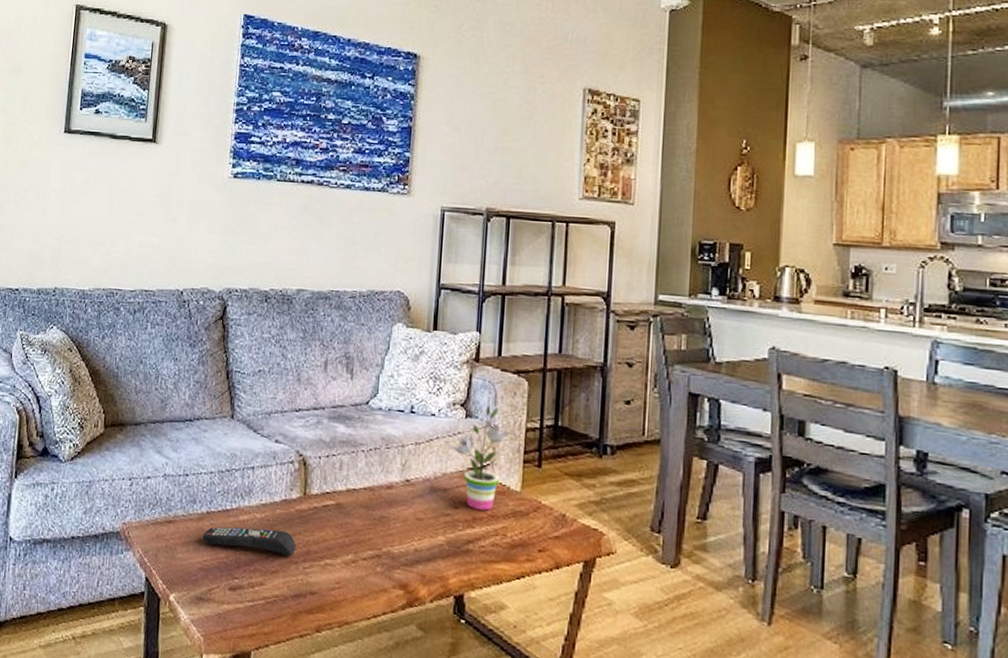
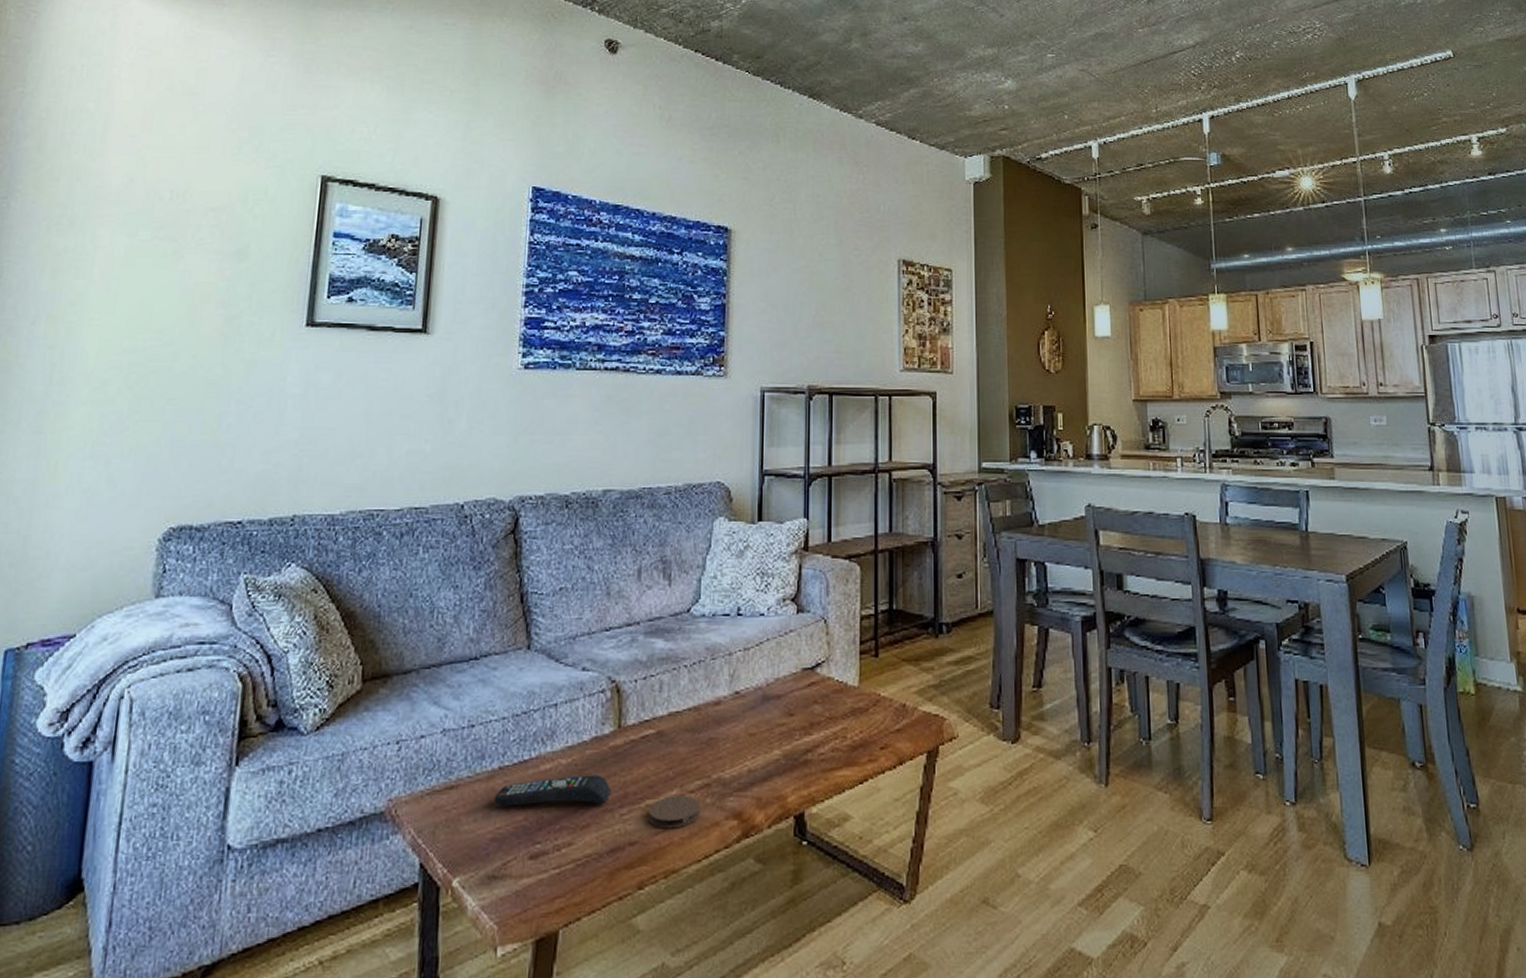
coaster: none [327,559,372,588] -> present [649,795,700,829]
potted plant: present [450,405,510,511] -> none [781,596,845,713]

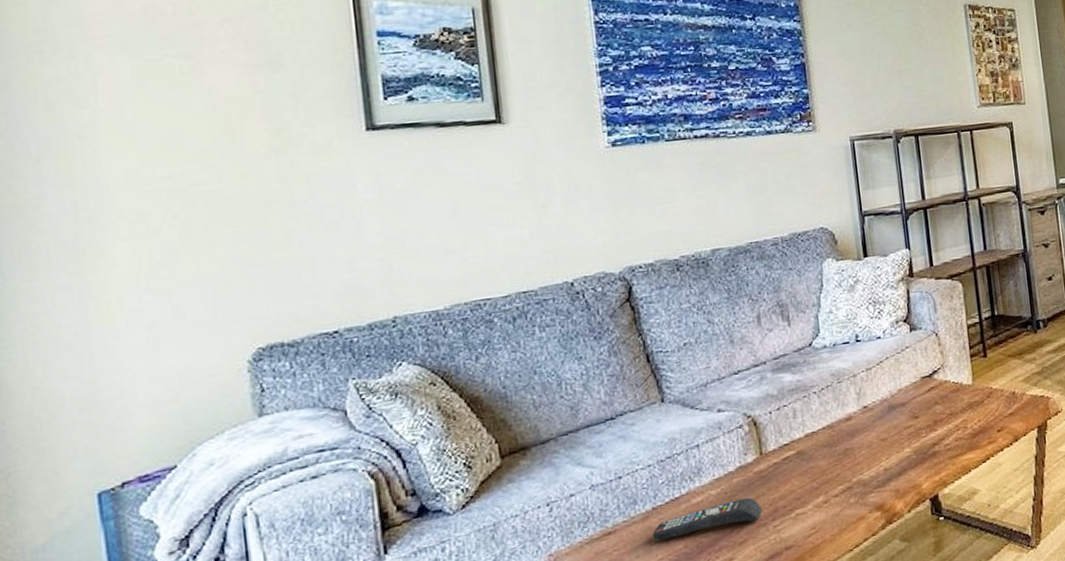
coaster: present [649,795,700,829] -> none [799,499,846,531]

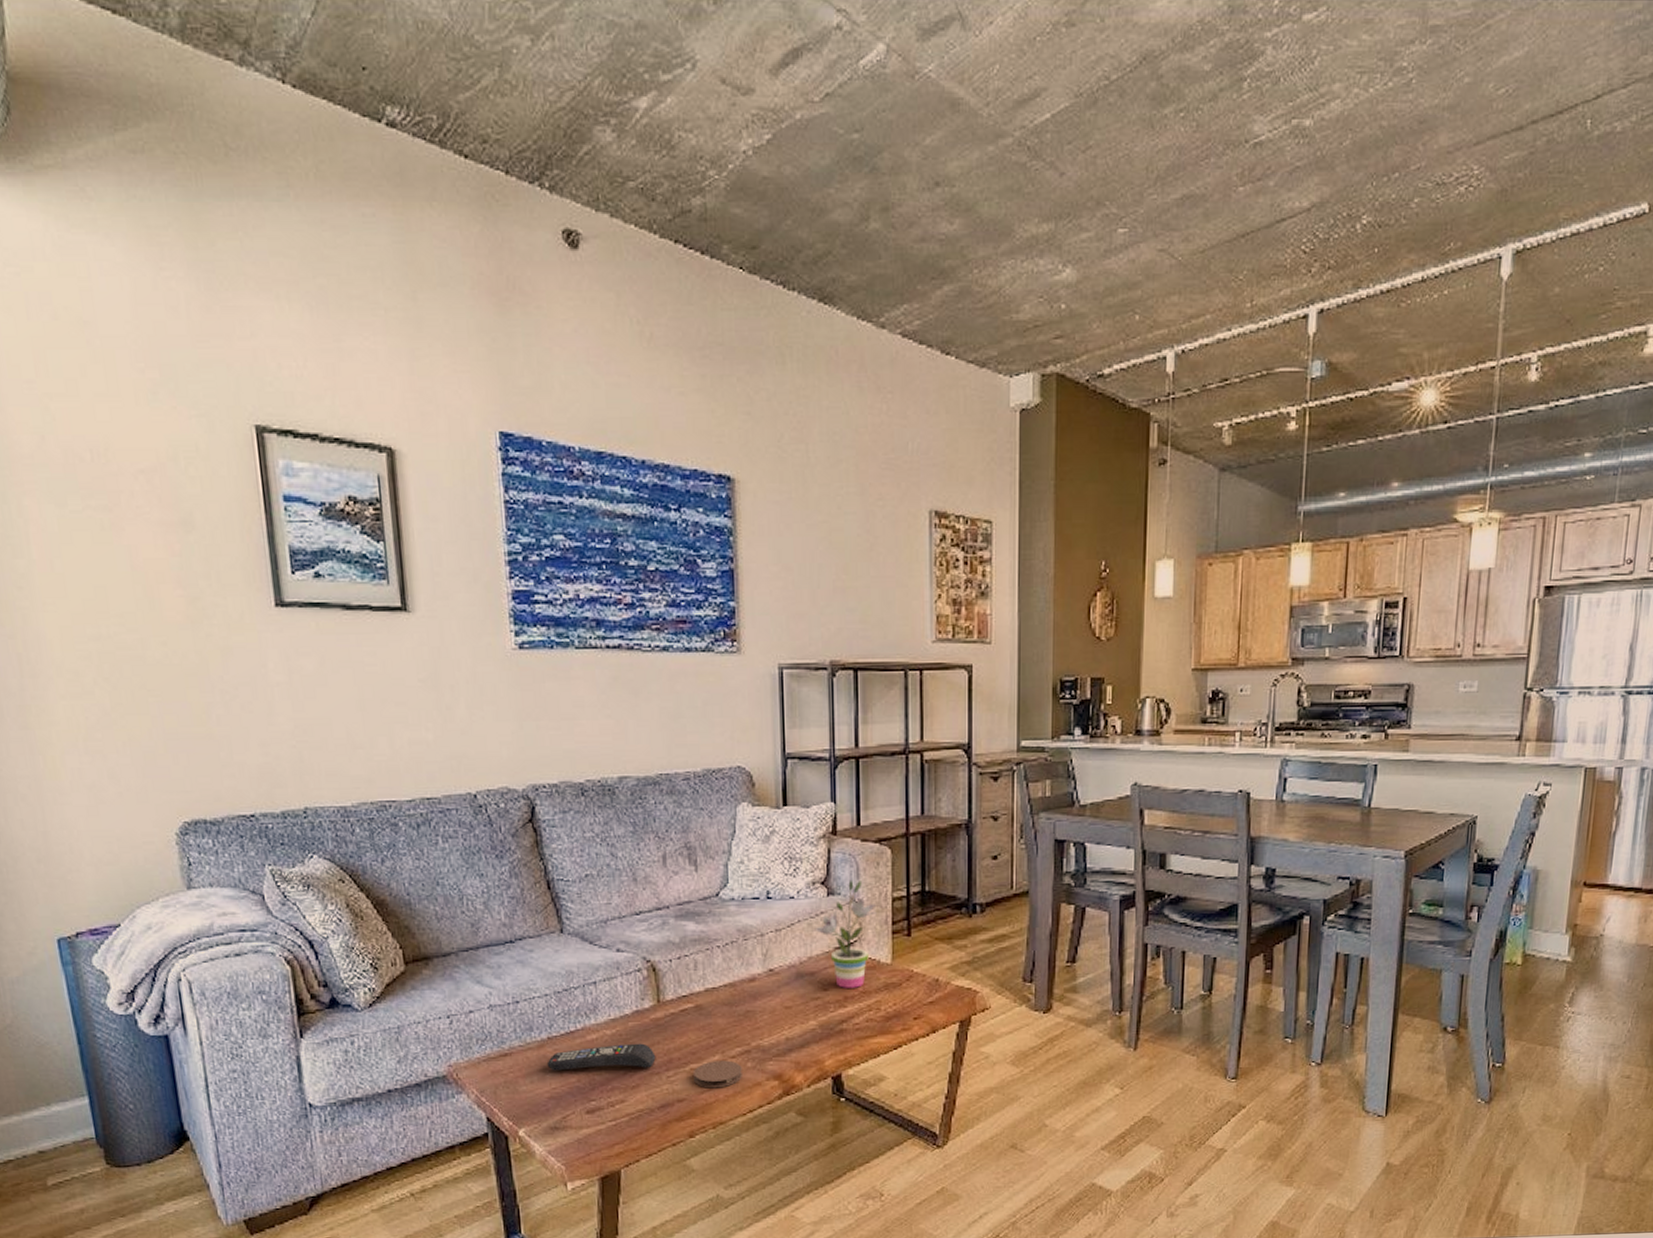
coaster: none [799,499,846,531] -> present [694,1060,742,1089]
potted plant: none [900,314,955,414] -> present [813,879,877,988]

